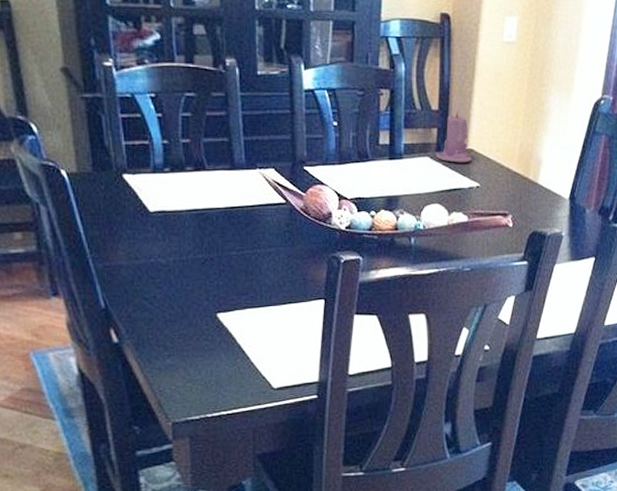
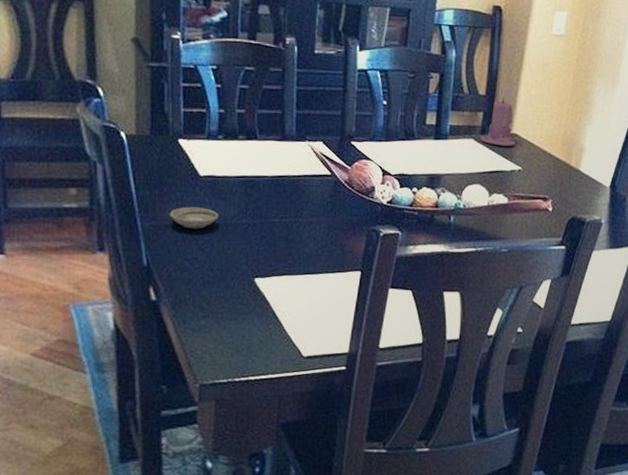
saucer: none [123,244,174,267] -> present [170,207,219,229]

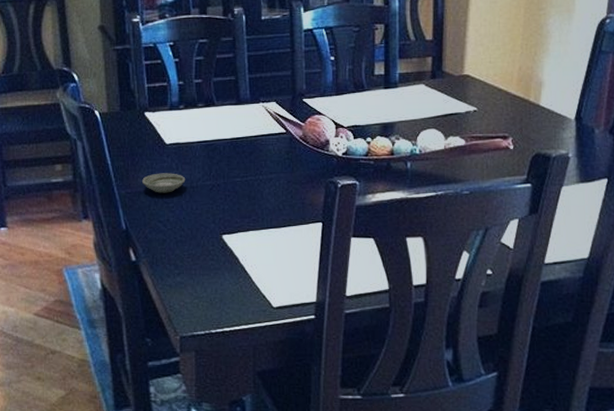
candle: present [480,96,516,147] -> none [430,38,468,89]

